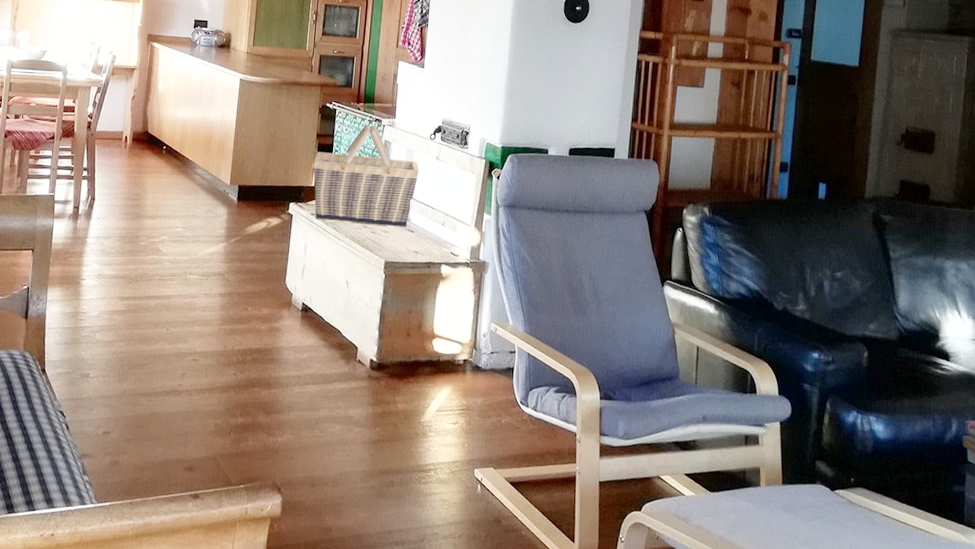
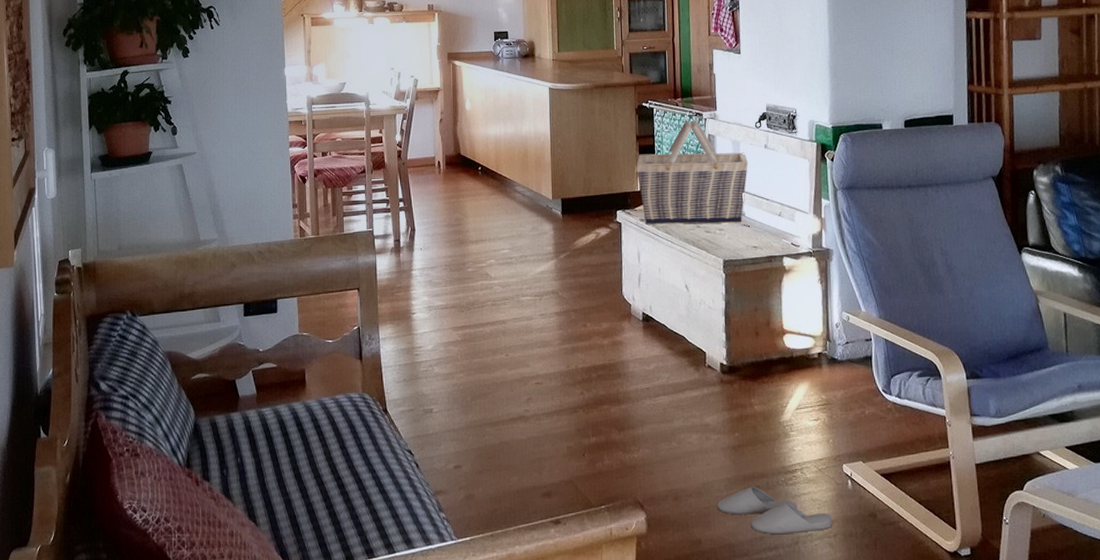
slippers: none [350,481,459,531] -> present [716,486,833,535]

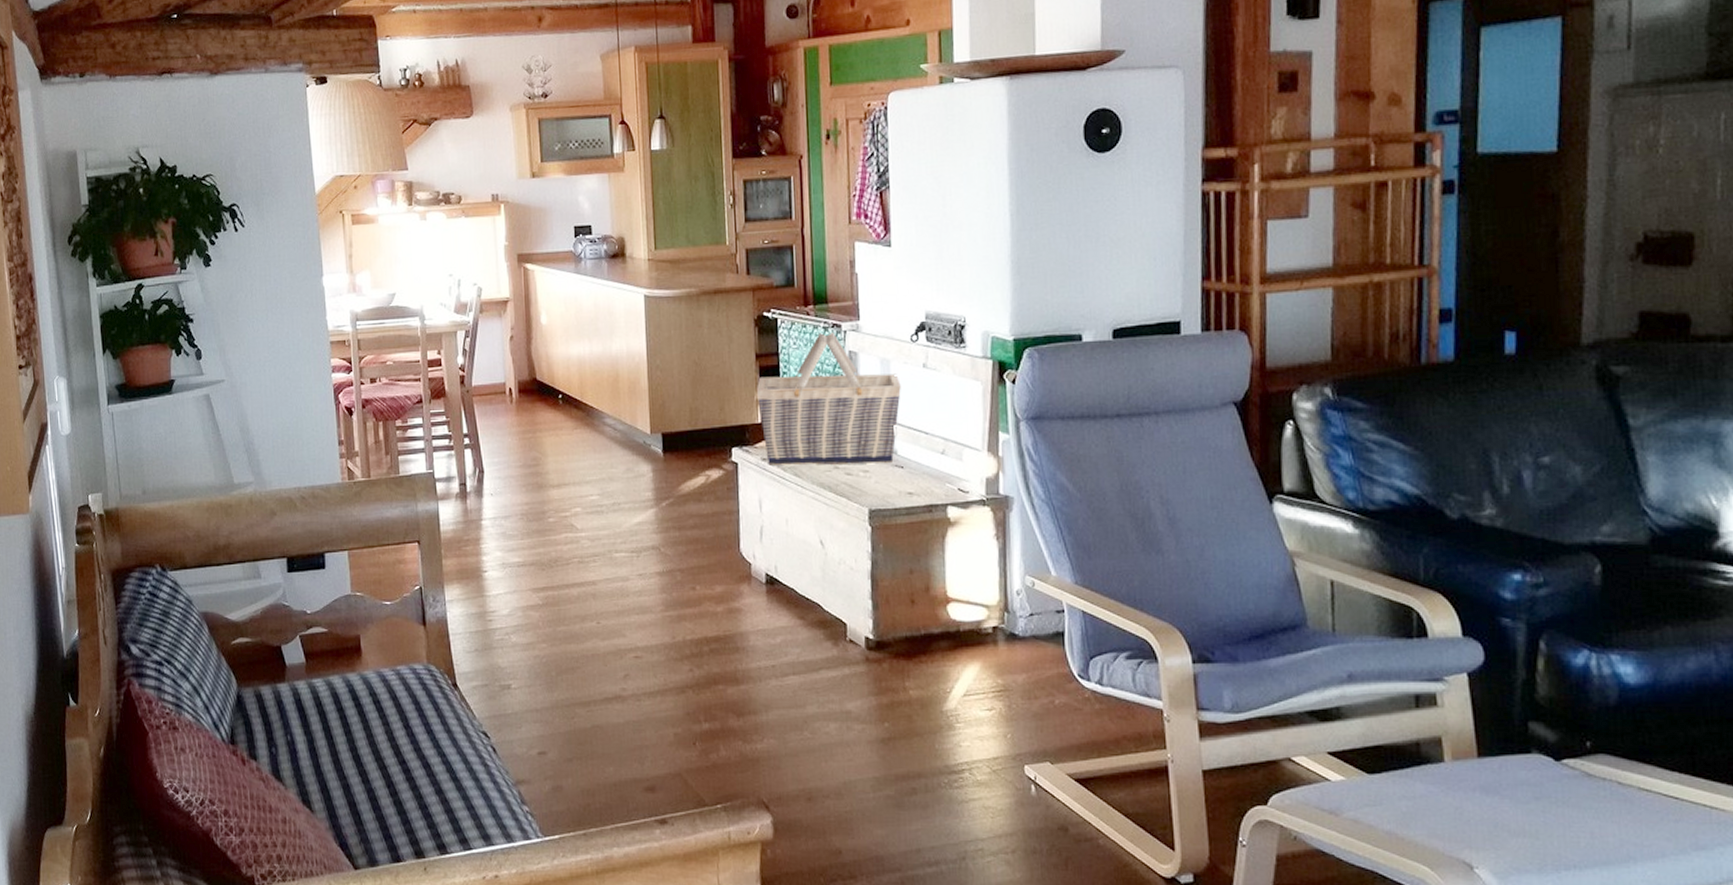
slippers: present [716,486,833,535] -> none [861,788,1011,848]

